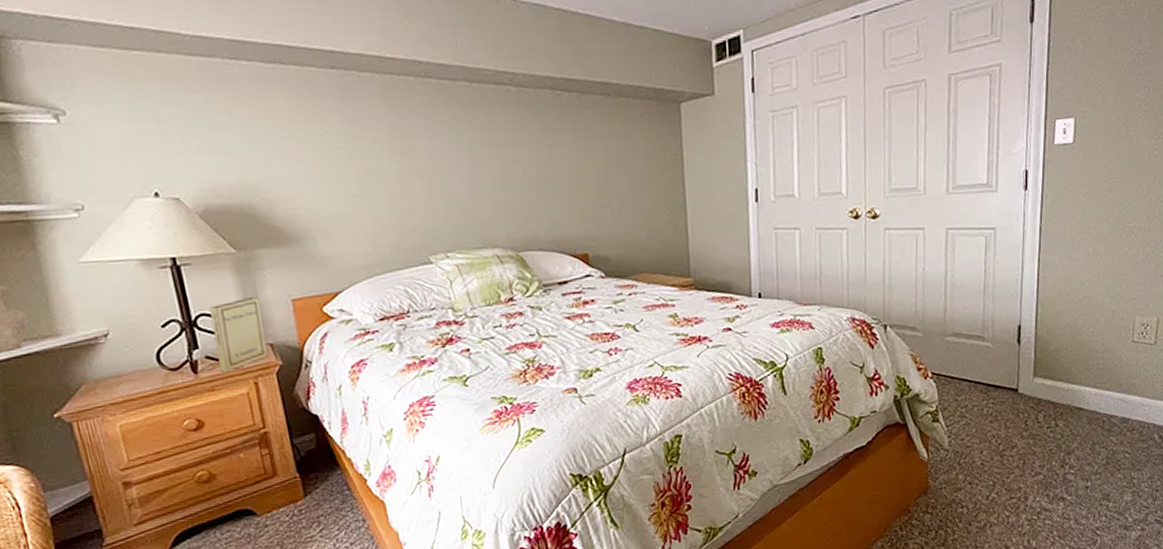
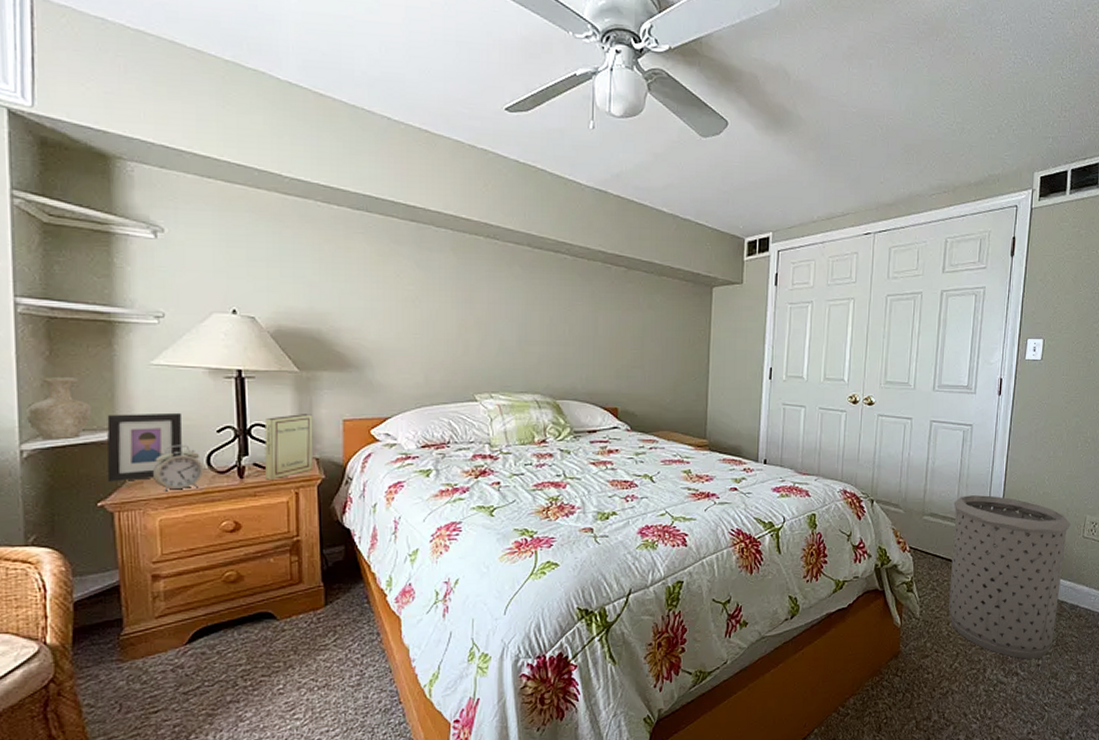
picture frame: none [45,310,130,391] -> present [107,412,182,482]
alarm clock: none [102,344,156,396] -> present [152,444,204,492]
laundry basket: none [979,306,1117,483] -> present [948,495,1071,659]

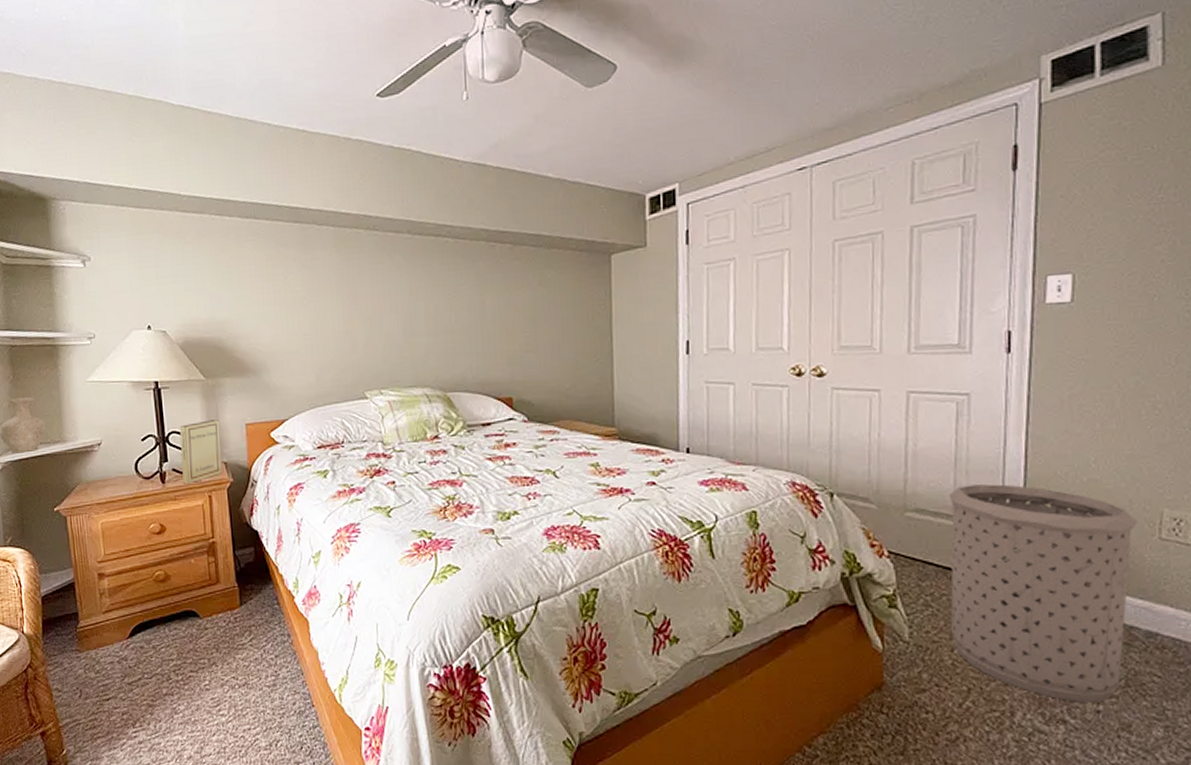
picture frame: present [107,412,182,482] -> none [57,424,115,489]
alarm clock: present [152,444,204,492] -> none [93,453,134,497]

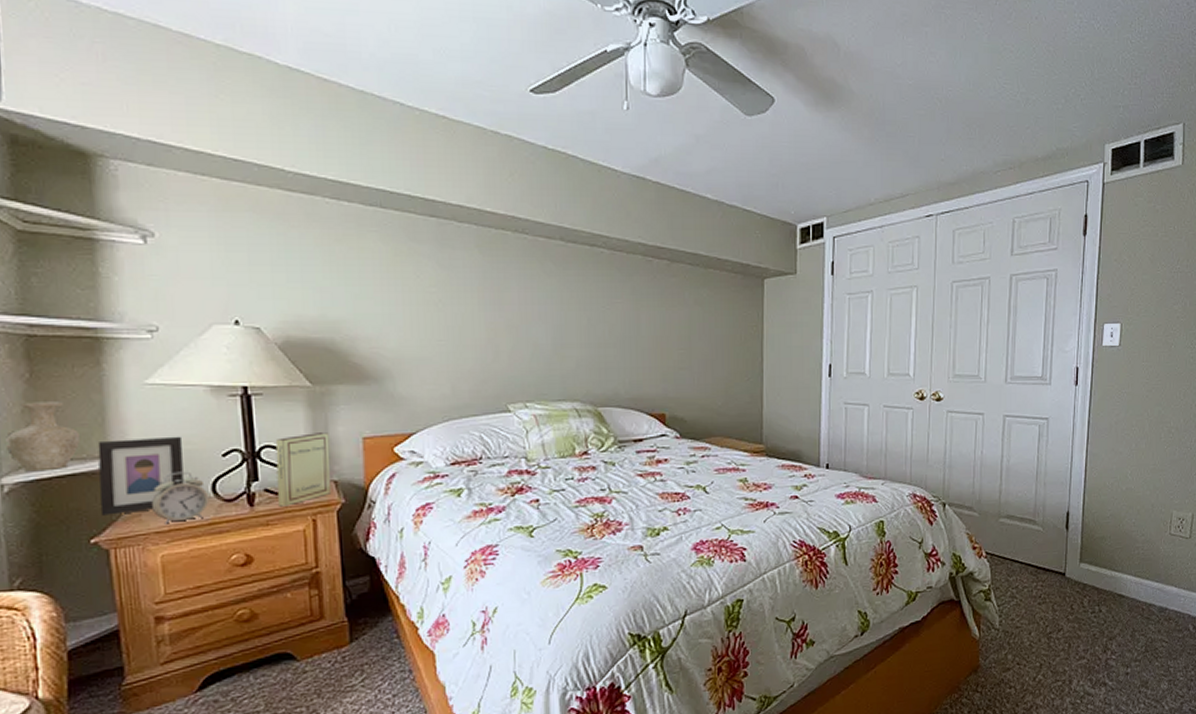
picture frame: none [57,424,115,489] -> present [97,436,184,516]
alarm clock: none [93,453,134,497] -> present [151,471,210,524]
laundry basket: present [949,484,1137,702] -> none [1029,493,1156,668]

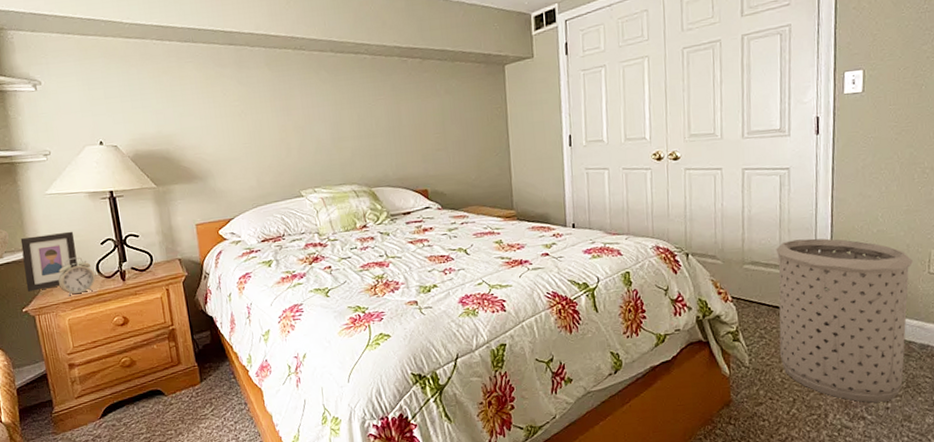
book: present [275,432,331,507] -> none [135,222,177,280]
laundry basket: none [1029,493,1156,668] -> present [776,238,913,403]

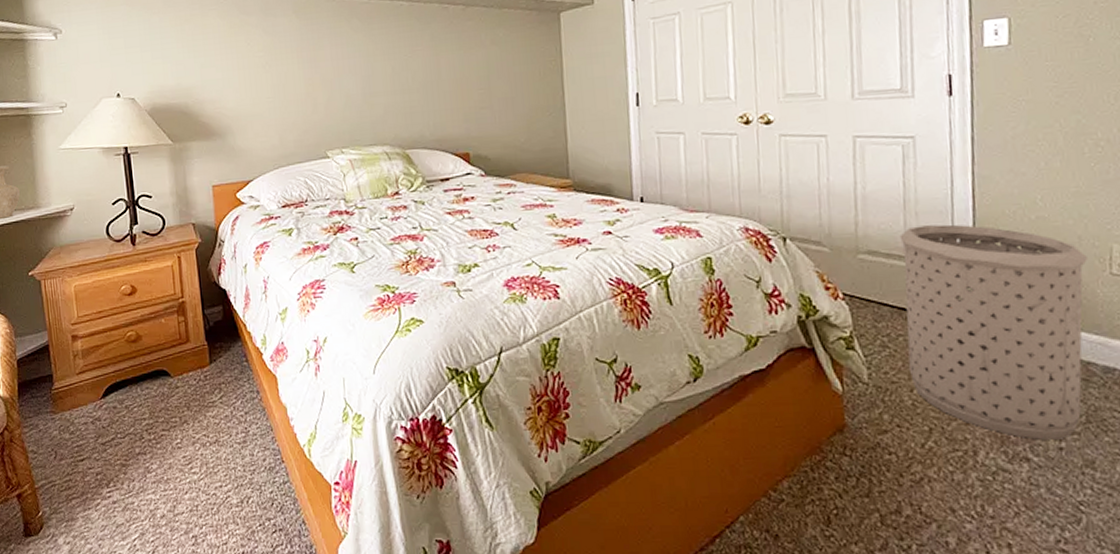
picture frame: present [20,231,78,292] -> none [31,189,87,254]
alarm clock: present [58,257,96,296] -> none [66,217,105,260]

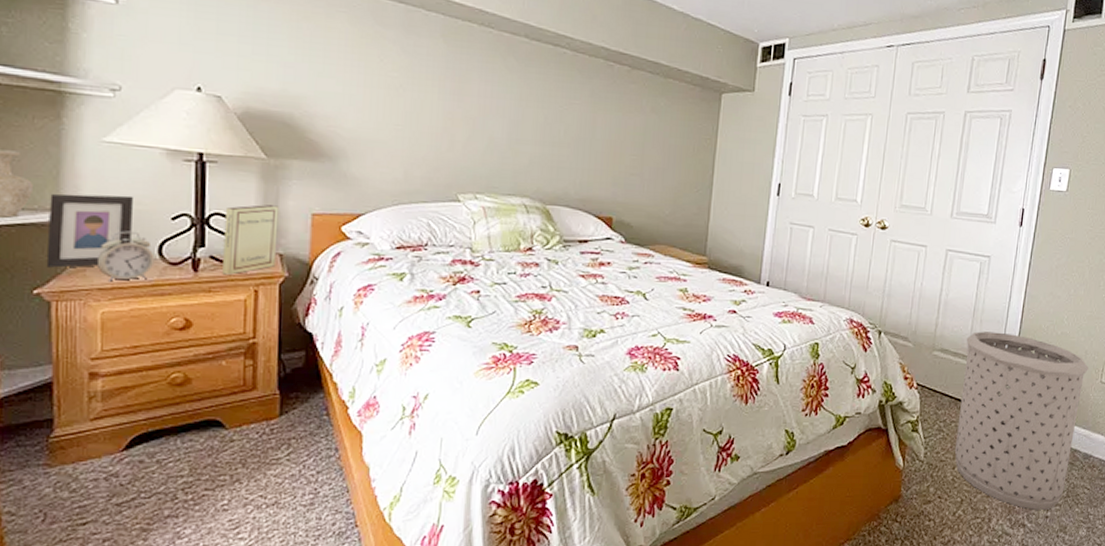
picture frame: none [31,189,87,254] -> present [46,193,133,268]
alarm clock: none [66,217,105,260] -> present [96,230,155,282]
book: none [148,182,190,246] -> present [222,204,279,275]

